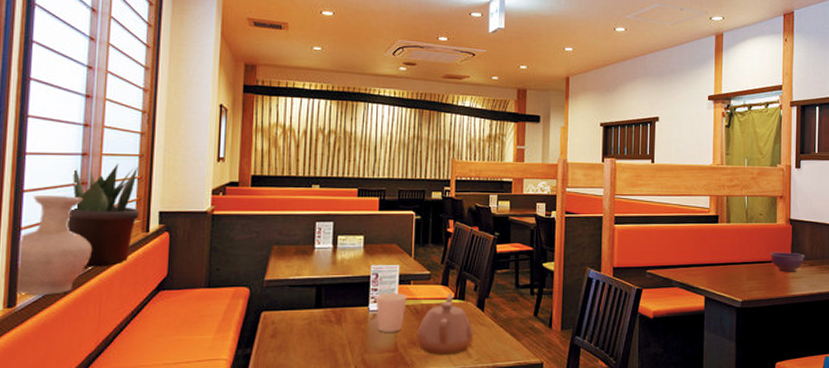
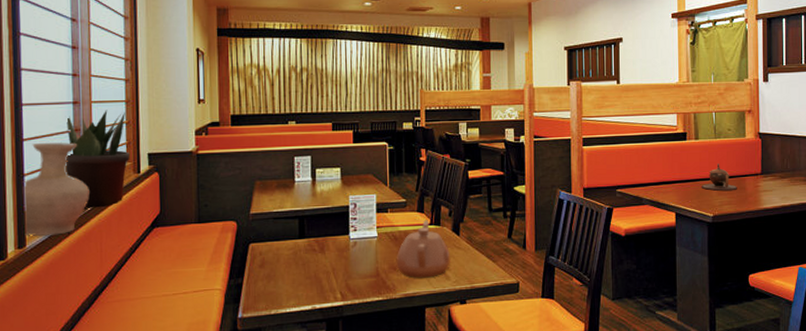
dixie cup: present [375,293,407,332] -> none [355,221,385,259]
teapot: none [732,248,767,277] -> present [702,163,737,192]
soup bowl: present [770,252,805,272] -> none [739,166,776,186]

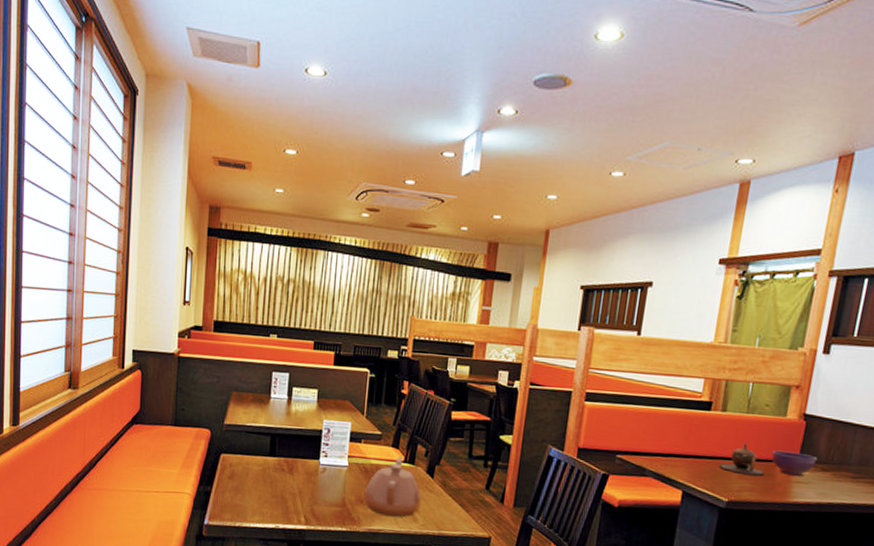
vase: present [23,141,89,237] -> none [19,327,77,418]
planter: present [65,110,130,209] -> none [57,301,115,398]
soup bowl: none [739,166,776,186] -> present [771,450,818,476]

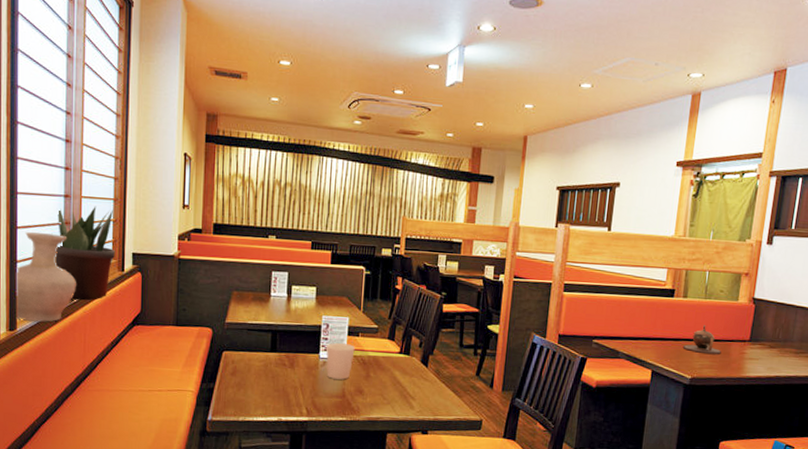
vase: none [19,327,77,418] -> present [15,232,76,323]
planter: none [57,301,115,398] -> present [55,206,115,301]
dixie cup: none [326,449,357,488] -> present [325,343,355,380]
teapot: present [363,456,422,517] -> none [362,348,417,405]
soup bowl: present [771,450,818,476] -> none [726,331,766,353]

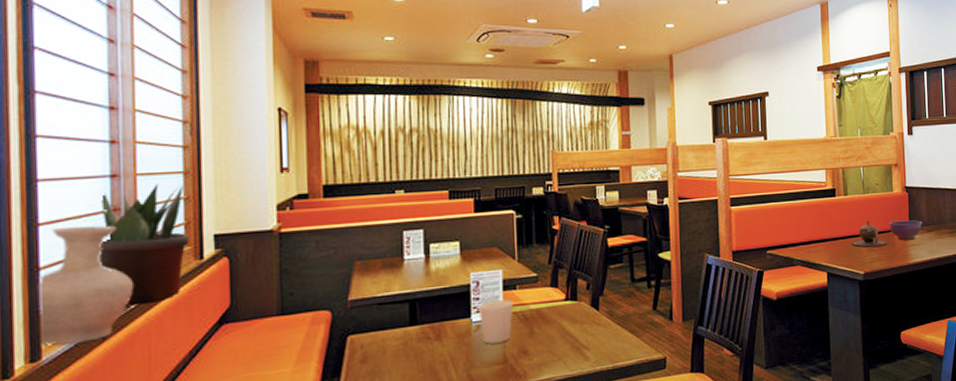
soup bowl: none [726,331,766,353] -> present [888,220,923,241]

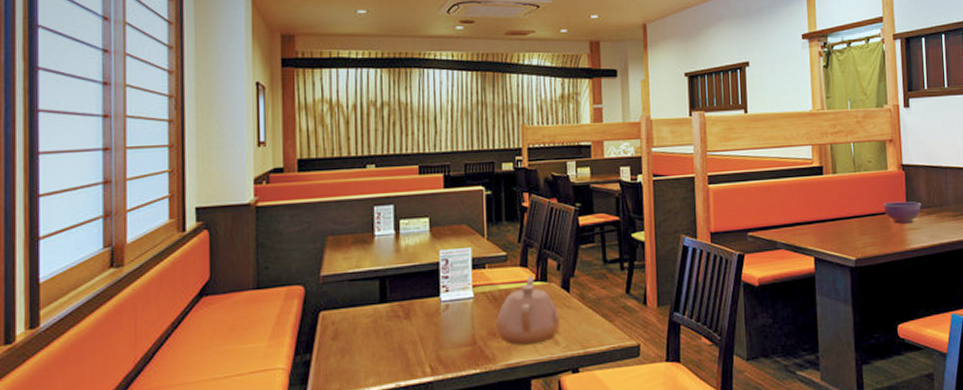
vase: present [37,225,133,346] -> none [37,196,122,313]
planter: present [99,183,189,306] -> none [92,156,173,277]
dixie cup: present [478,300,513,344] -> none [447,279,482,324]
teapot: none [526,295,590,362] -> present [495,275,561,345]
teapot: present [852,219,887,248] -> none [842,200,881,231]

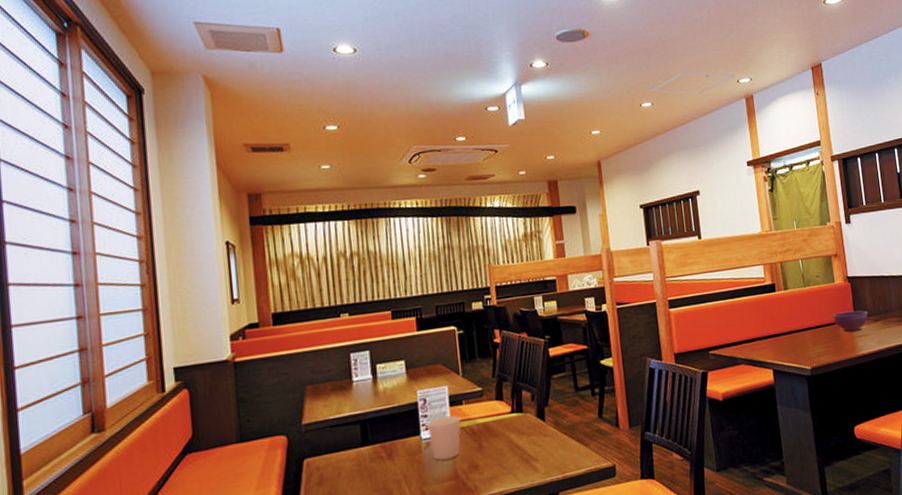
dixie cup: none [447,279,482,324] -> present [427,415,461,461]
teapot: present [495,275,561,345] -> none [476,407,539,475]

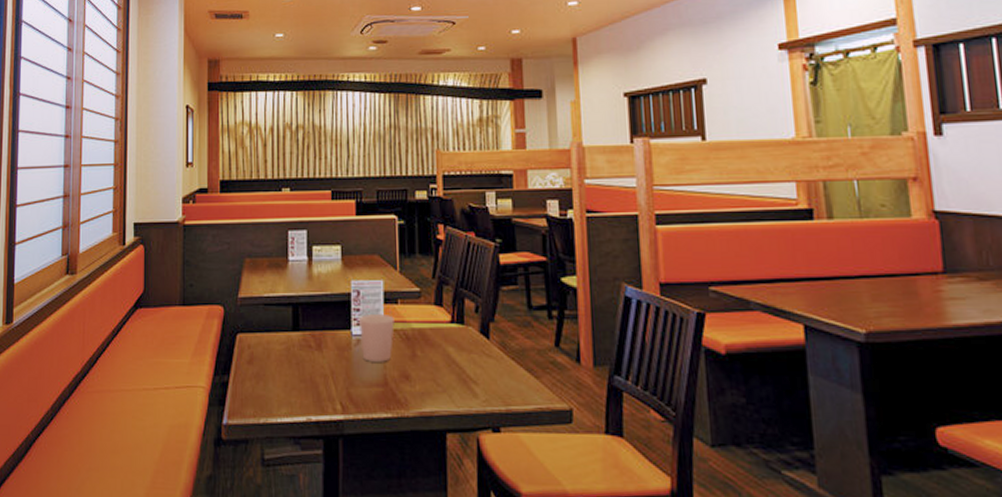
soup bowl: present [832,310,869,332] -> none [905,260,969,290]

